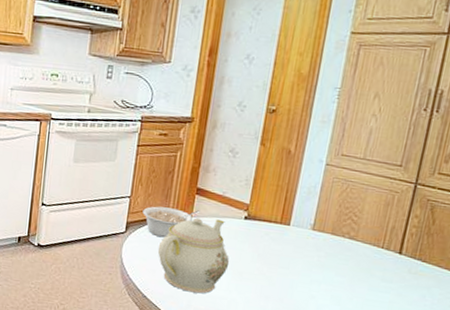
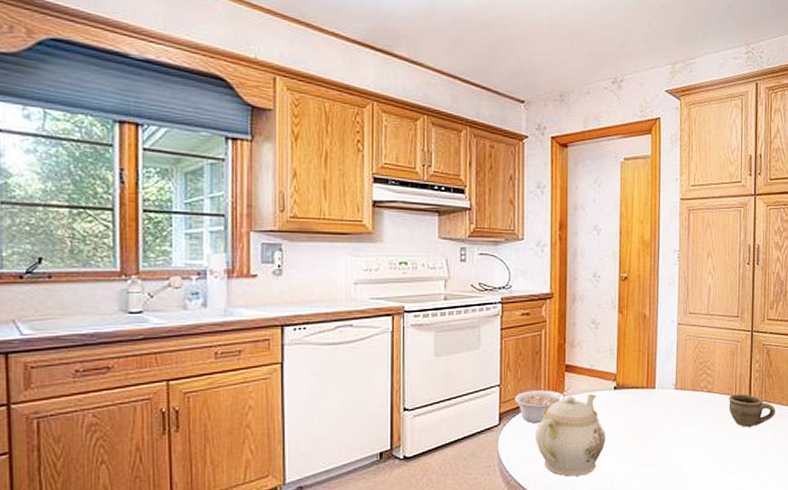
cup: none [372,245,431,283] -> present [729,394,775,427]

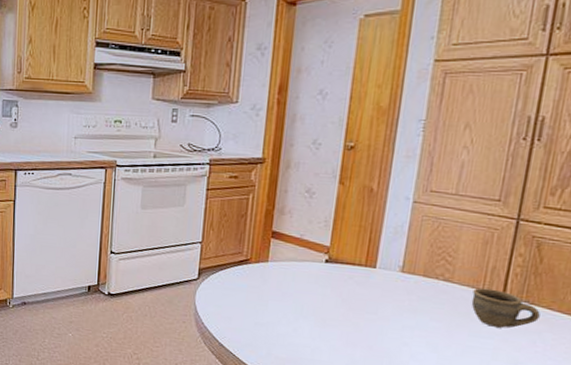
legume: present [514,388,572,424] -> none [215,251,277,284]
teapot: present [535,394,606,477] -> none [233,262,311,342]

